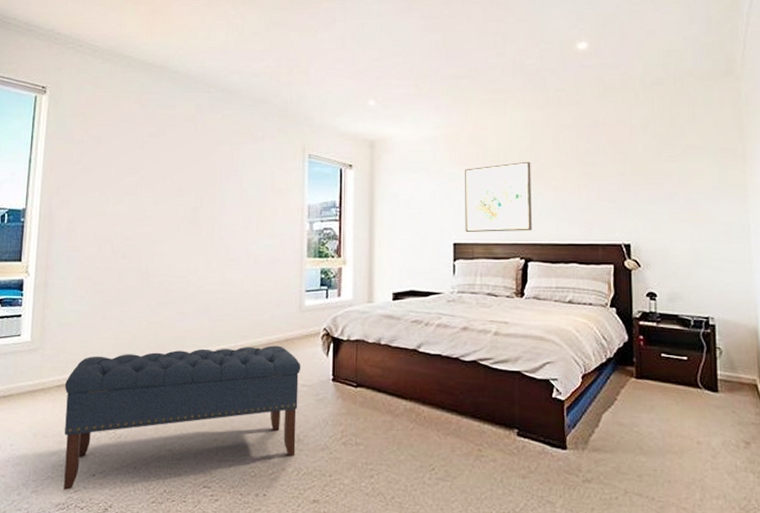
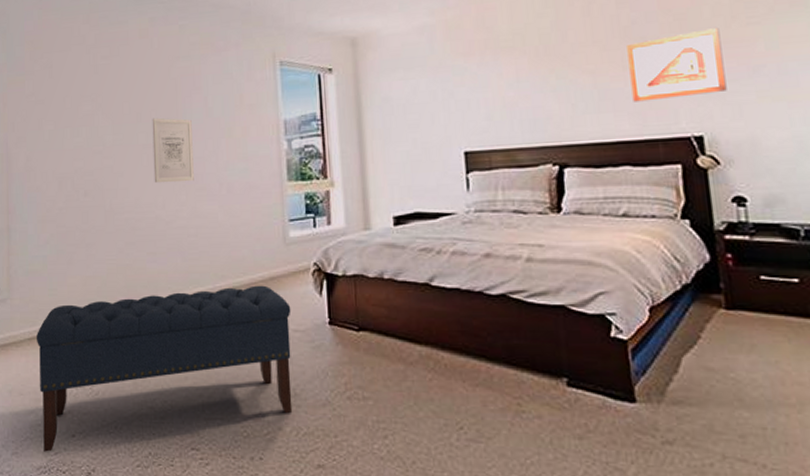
wall art: none [188,193,227,252] -> present [152,118,194,184]
wall art: present [465,161,532,232] -> none [471,42,566,137]
picture frame: none [582,162,650,214] -> present [627,28,727,102]

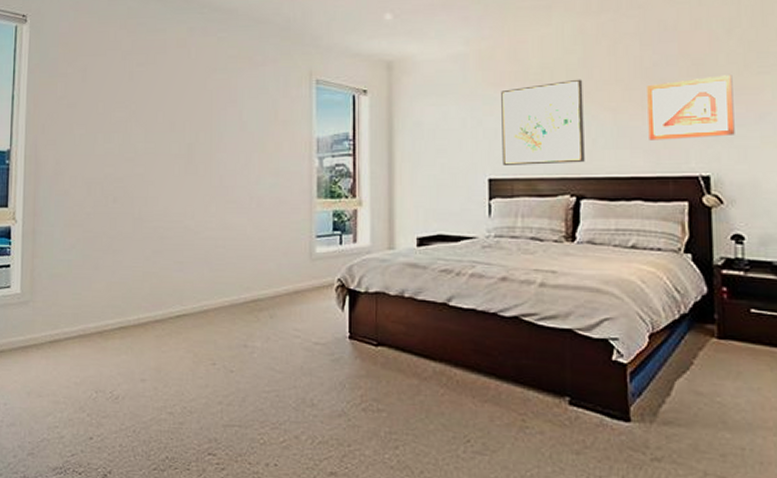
bench: present [37,285,293,452] -> none [58,298,313,453]
wall art: present [152,118,194,184] -> none [184,128,225,194]
wall art: none [471,42,566,137] -> present [501,79,585,165]

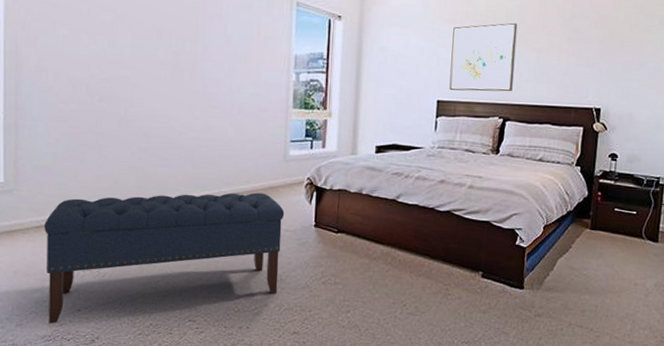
bench: none [58,298,313,453] -> present [45,192,285,324]
picture frame: present [647,75,735,141] -> none [561,30,627,78]

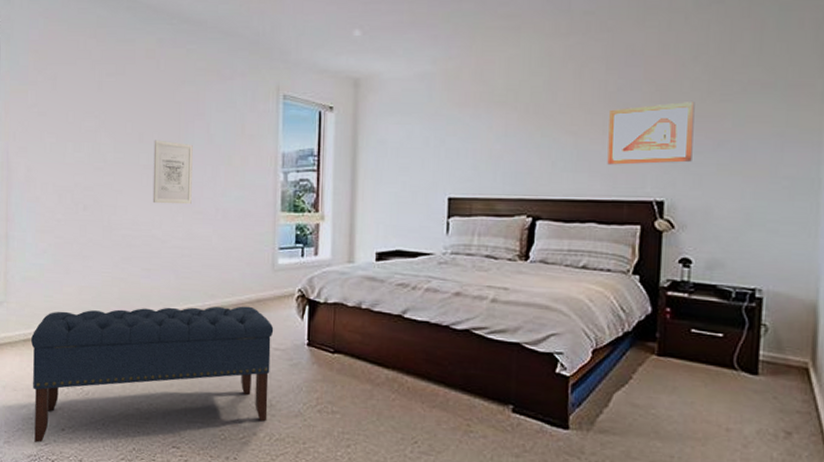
wall art: none [170,37,210,100] -> present [152,140,193,205]
wall art: present [449,22,518,92] -> none [463,101,547,186]
picture frame: none [561,30,627,78] -> present [607,102,695,165]

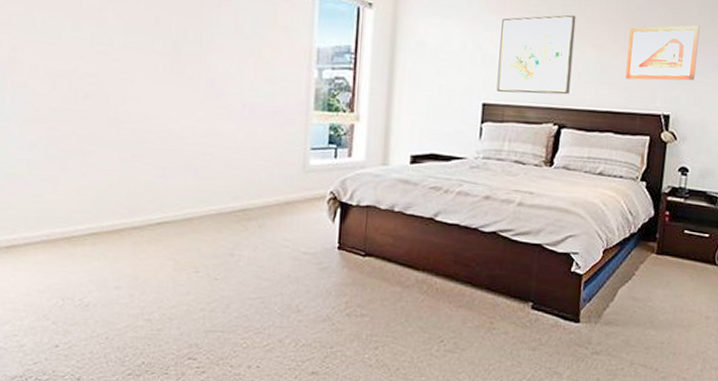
bench: present [31,306,274,443] -> none [16,208,303,362]
wall art: present [152,140,193,205] -> none [169,24,218,99]
wall art: none [463,101,547,186] -> present [496,14,576,95]

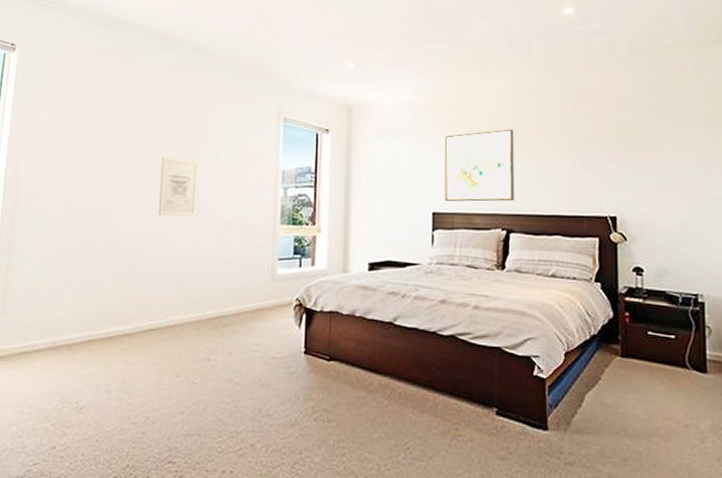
wall art: none [169,24,218,99] -> present [158,156,199,218]
picture frame: present [625,25,700,81] -> none [567,132,637,185]

